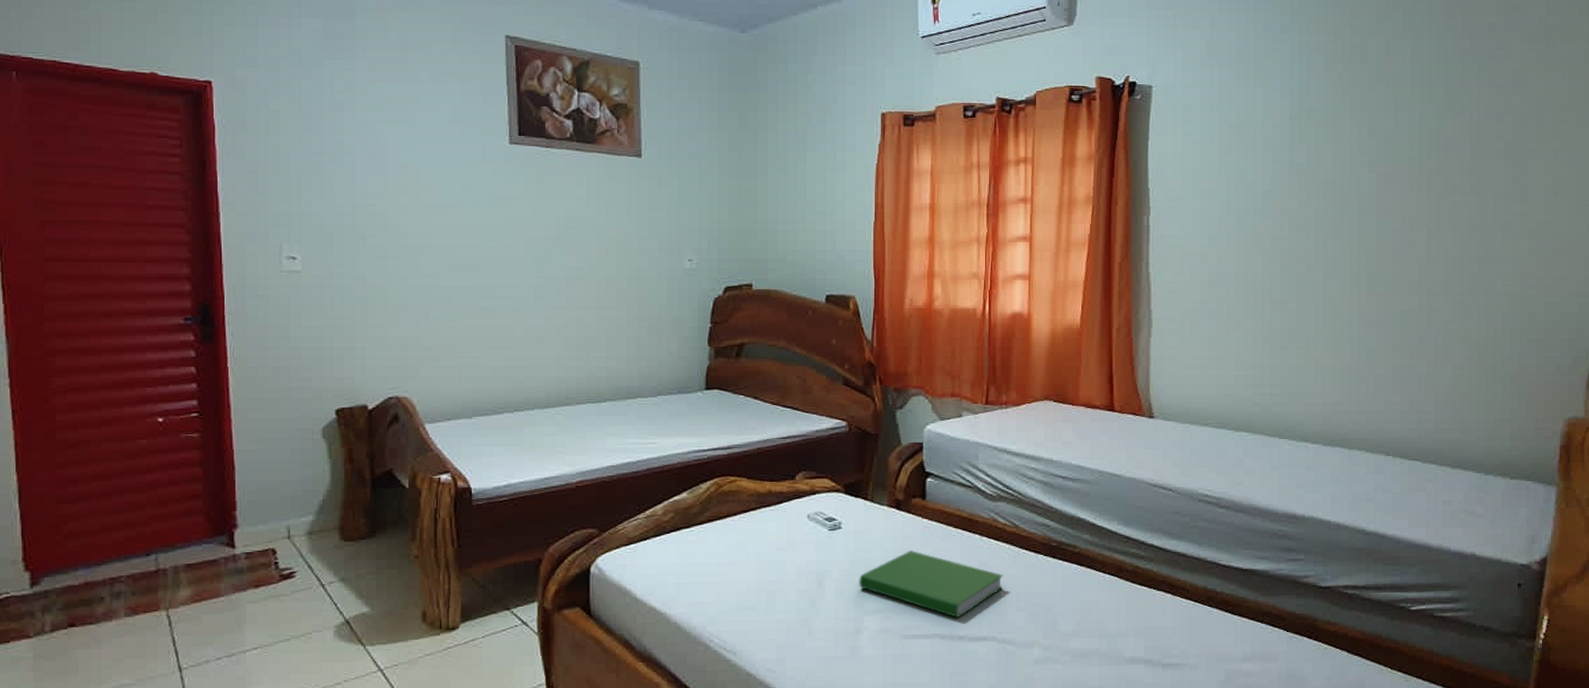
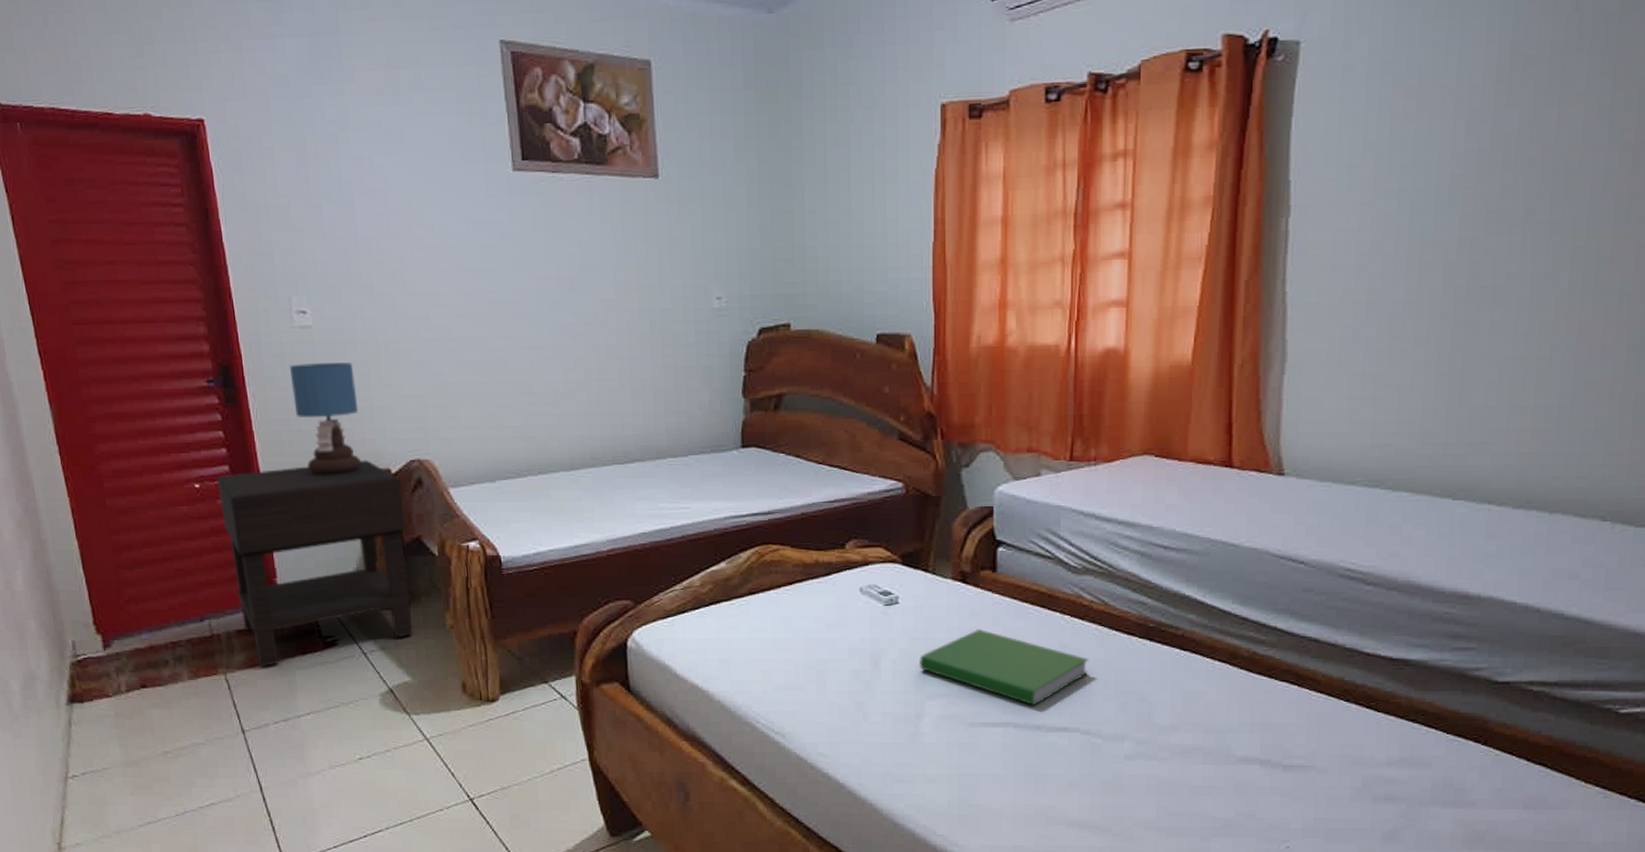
nightstand: none [183,396,378,602] -> present [217,459,414,668]
table lamp: none [272,305,340,410] -> present [289,362,361,475]

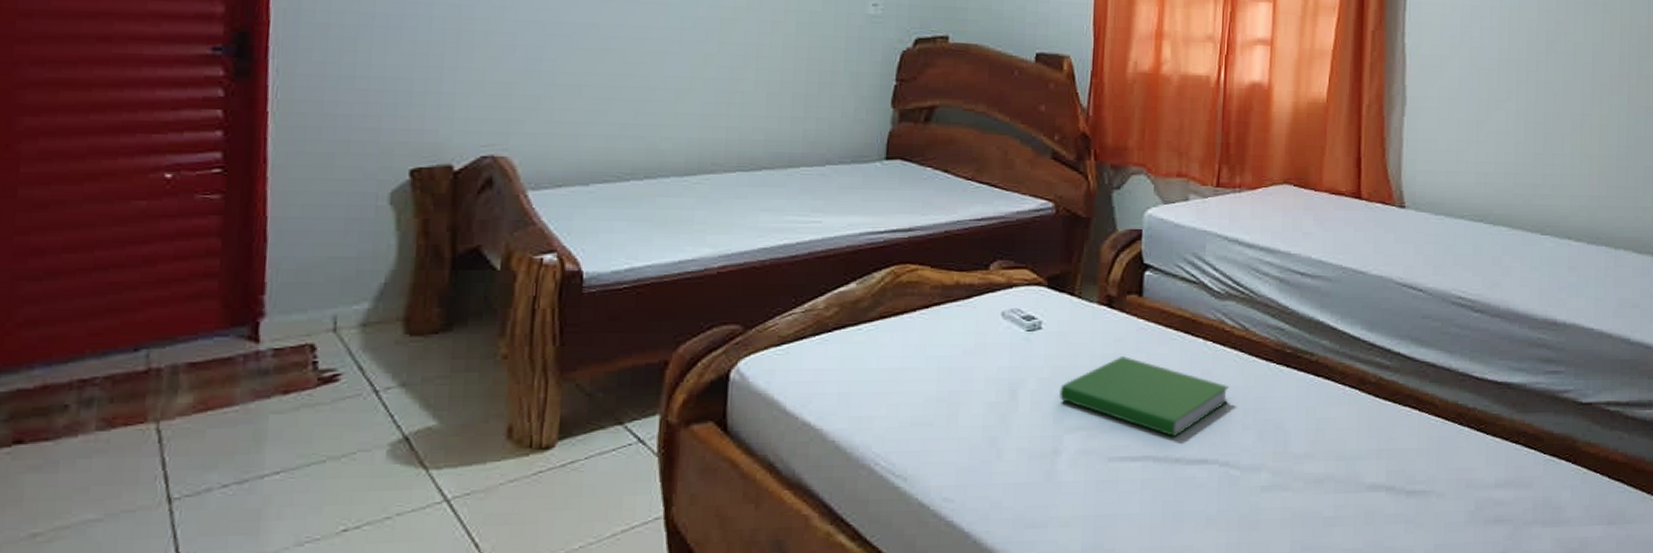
nightstand: present [217,459,414,668] -> none [198,153,466,412]
table lamp: present [289,362,361,475] -> none [333,37,424,169]

